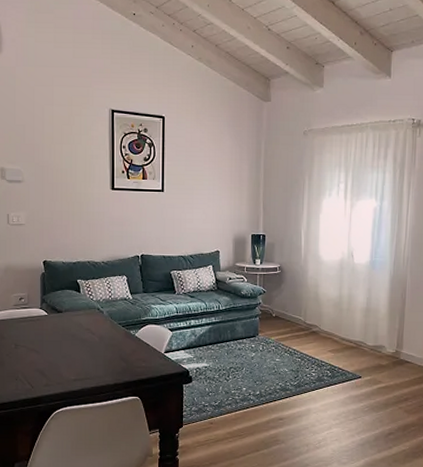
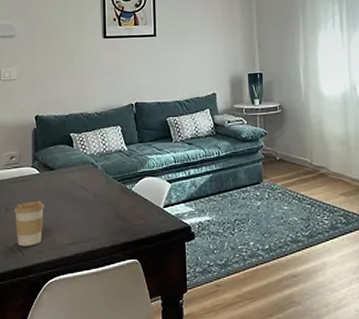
coffee cup: none [23,340,53,380] -> present [13,201,45,247]

